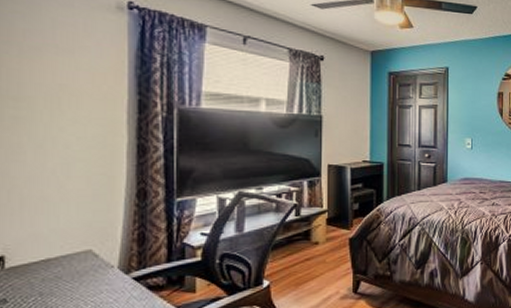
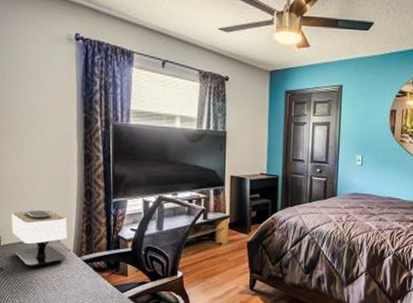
wall sconce: none [23,217,110,294] -> present [11,210,67,267]

